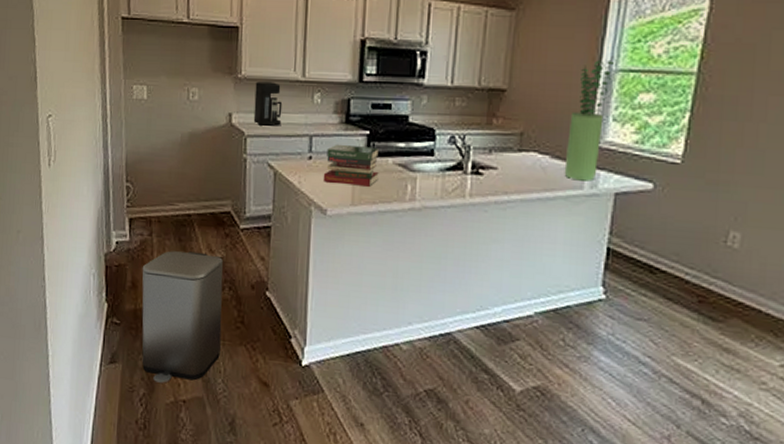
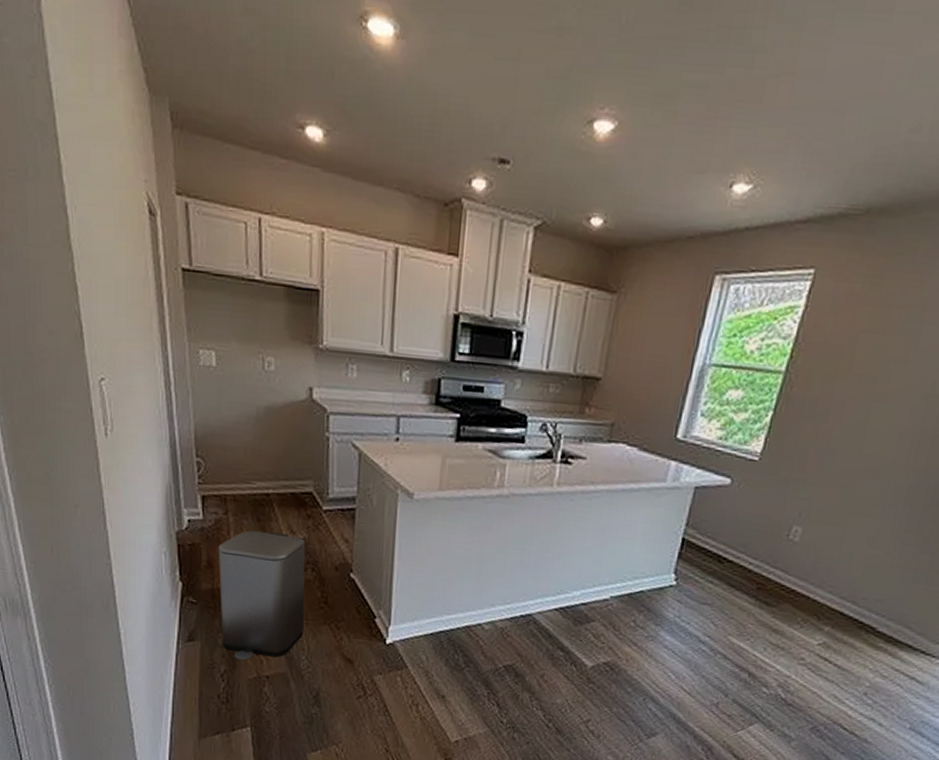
coffee maker: present [253,82,283,126] -> none [336,354,368,404]
books: present [323,144,379,188] -> none [410,426,469,473]
vase: present [564,56,614,182] -> none [649,349,709,475]

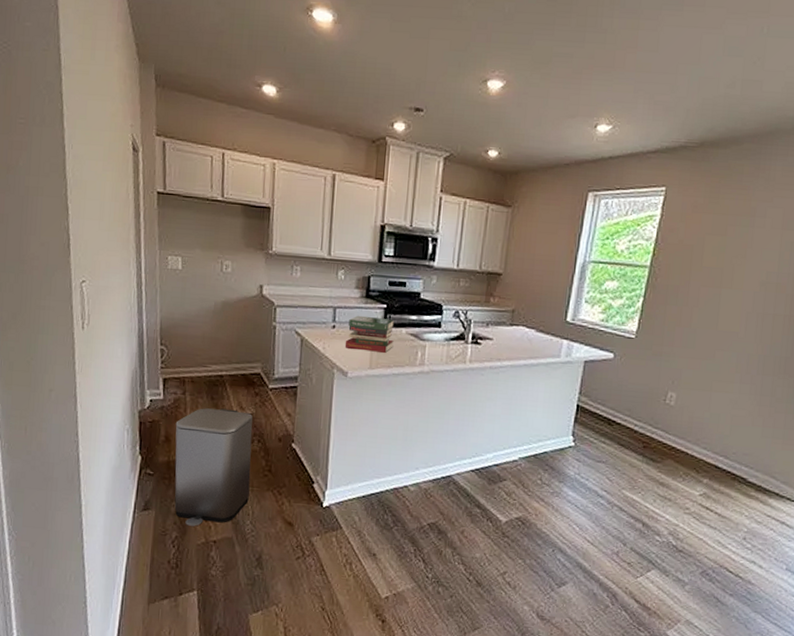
books: none [410,426,469,473] -> present [344,315,394,354]

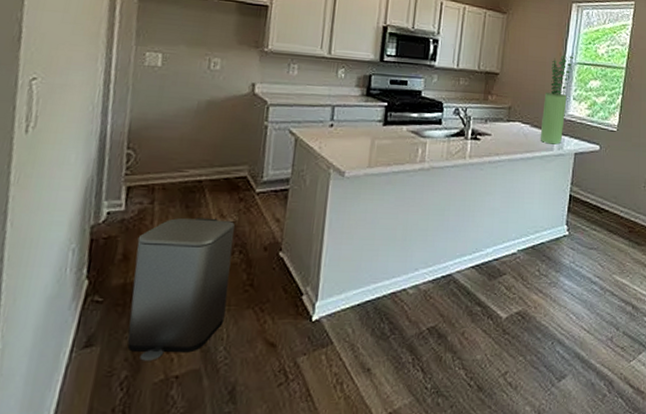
books: present [344,315,394,354] -> none [342,113,395,152]
vase: none [545,249,588,351] -> present [540,52,574,145]

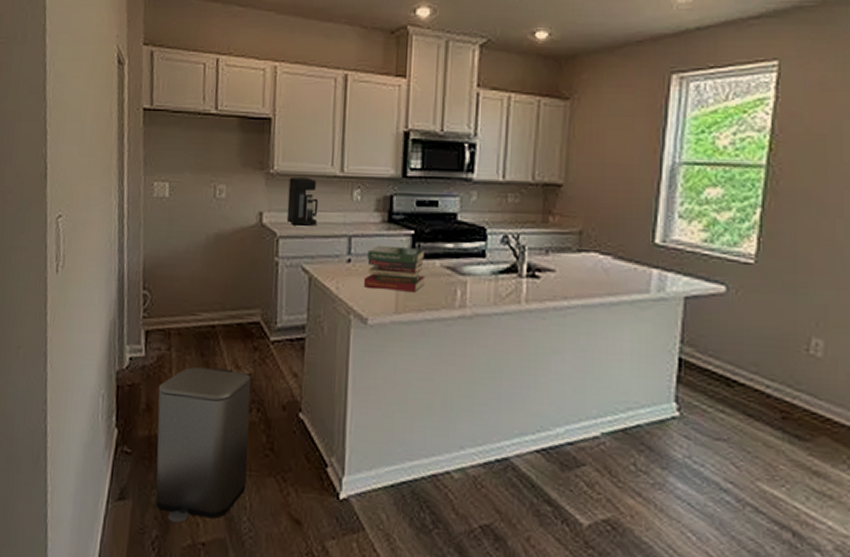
coffee maker: none [277,56,308,97] -> present [286,177,319,226]
books: none [342,113,395,152] -> present [363,245,425,294]
vase: present [540,52,574,145] -> none [628,148,677,284]

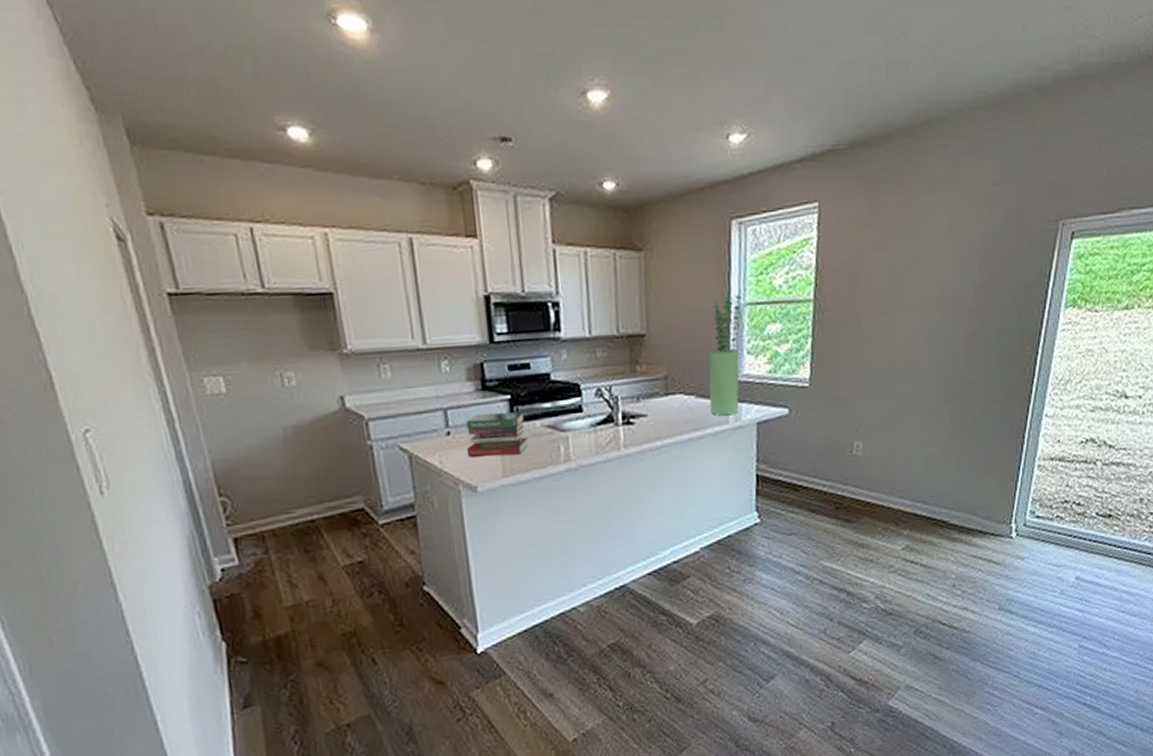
pedal bin: present [155,367,251,523] -> none [263,559,382,714]
coffee maker: present [286,177,319,226] -> none [367,354,408,406]
vase: none [628,148,677,284] -> present [709,290,741,416]

